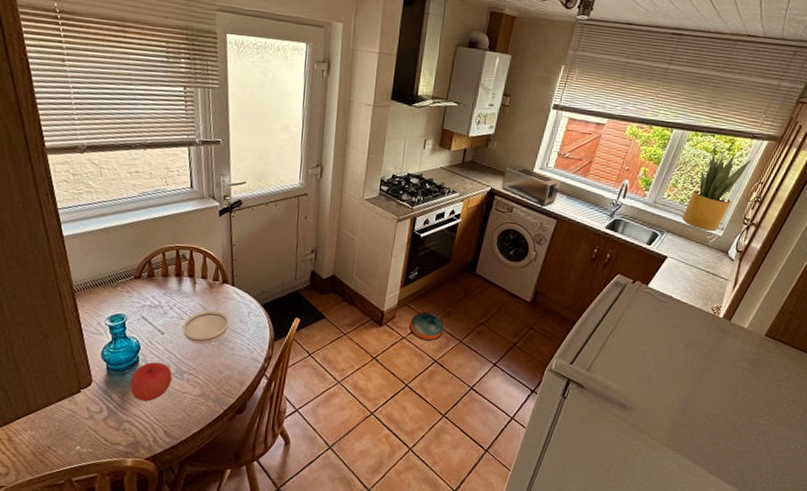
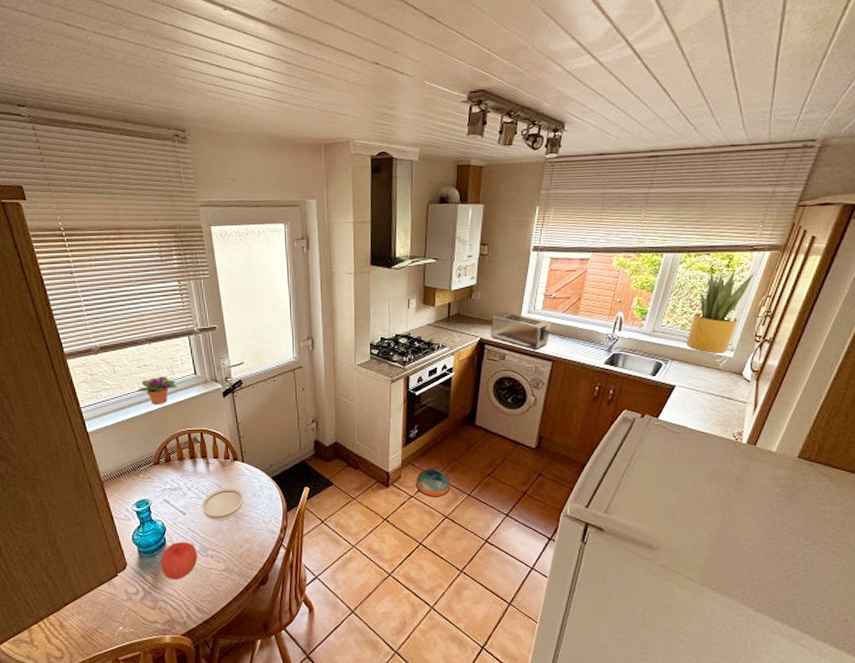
potted flower: none [124,185,170,216] -> present [137,376,177,404]

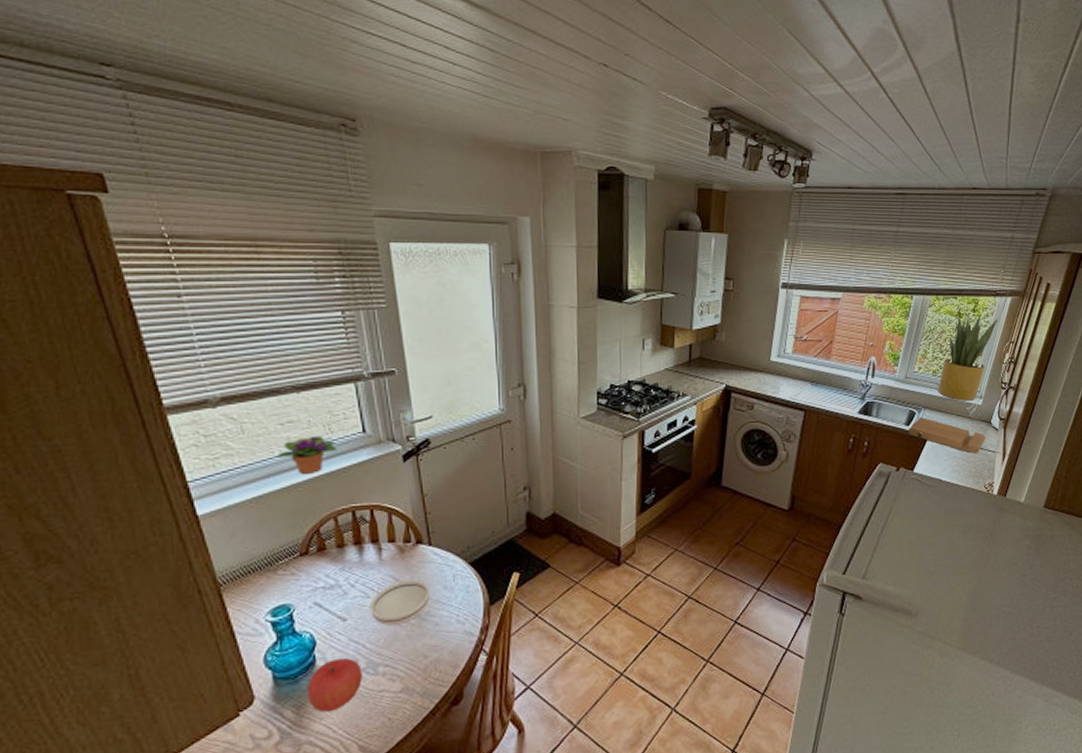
pet bowl: present [416,469,450,497] -> none [653,540,694,575]
toaster: present [490,311,552,350] -> none [736,355,803,399]
cutting board: none [654,368,736,404] -> present [907,417,986,454]

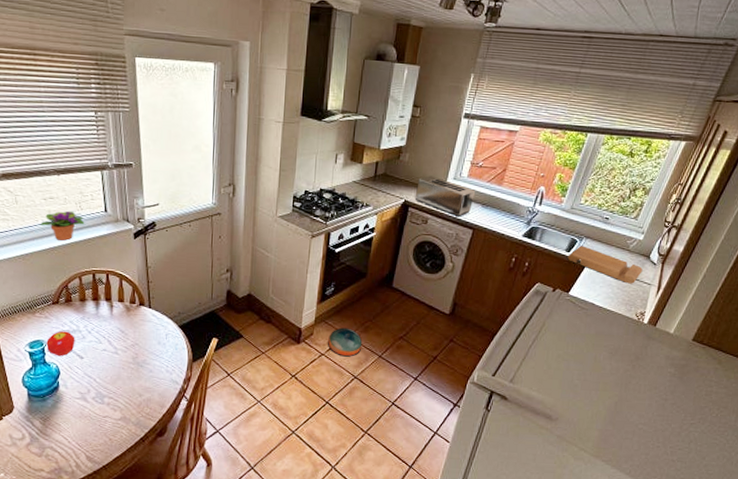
fruit: none [294,588,334,622] -> present [46,331,75,357]
fruit: present [308,658,362,713] -> none [52,387,92,427]
bowl: present [370,579,430,625] -> none [101,333,147,367]
pet bowl: none [653,540,694,575] -> present [328,327,363,357]
toaster: none [736,355,803,399] -> present [414,175,476,217]
planter: present [938,309,998,401] -> none [601,150,670,235]

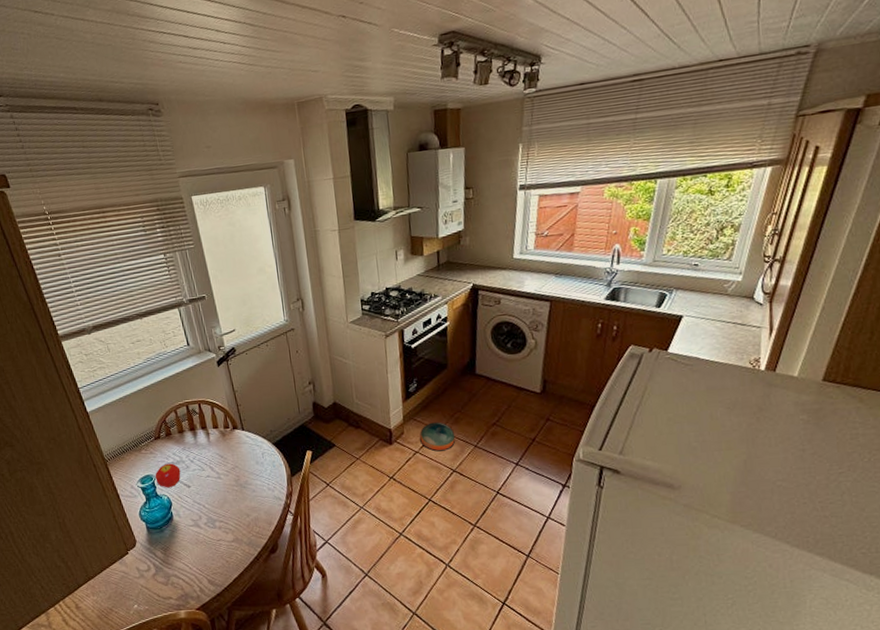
potted flower: present [40,210,85,241] -> none [132,349,172,379]
toaster: present [414,175,476,217] -> none [482,254,546,292]
cutting board: present [567,246,643,284] -> none [659,298,748,331]

